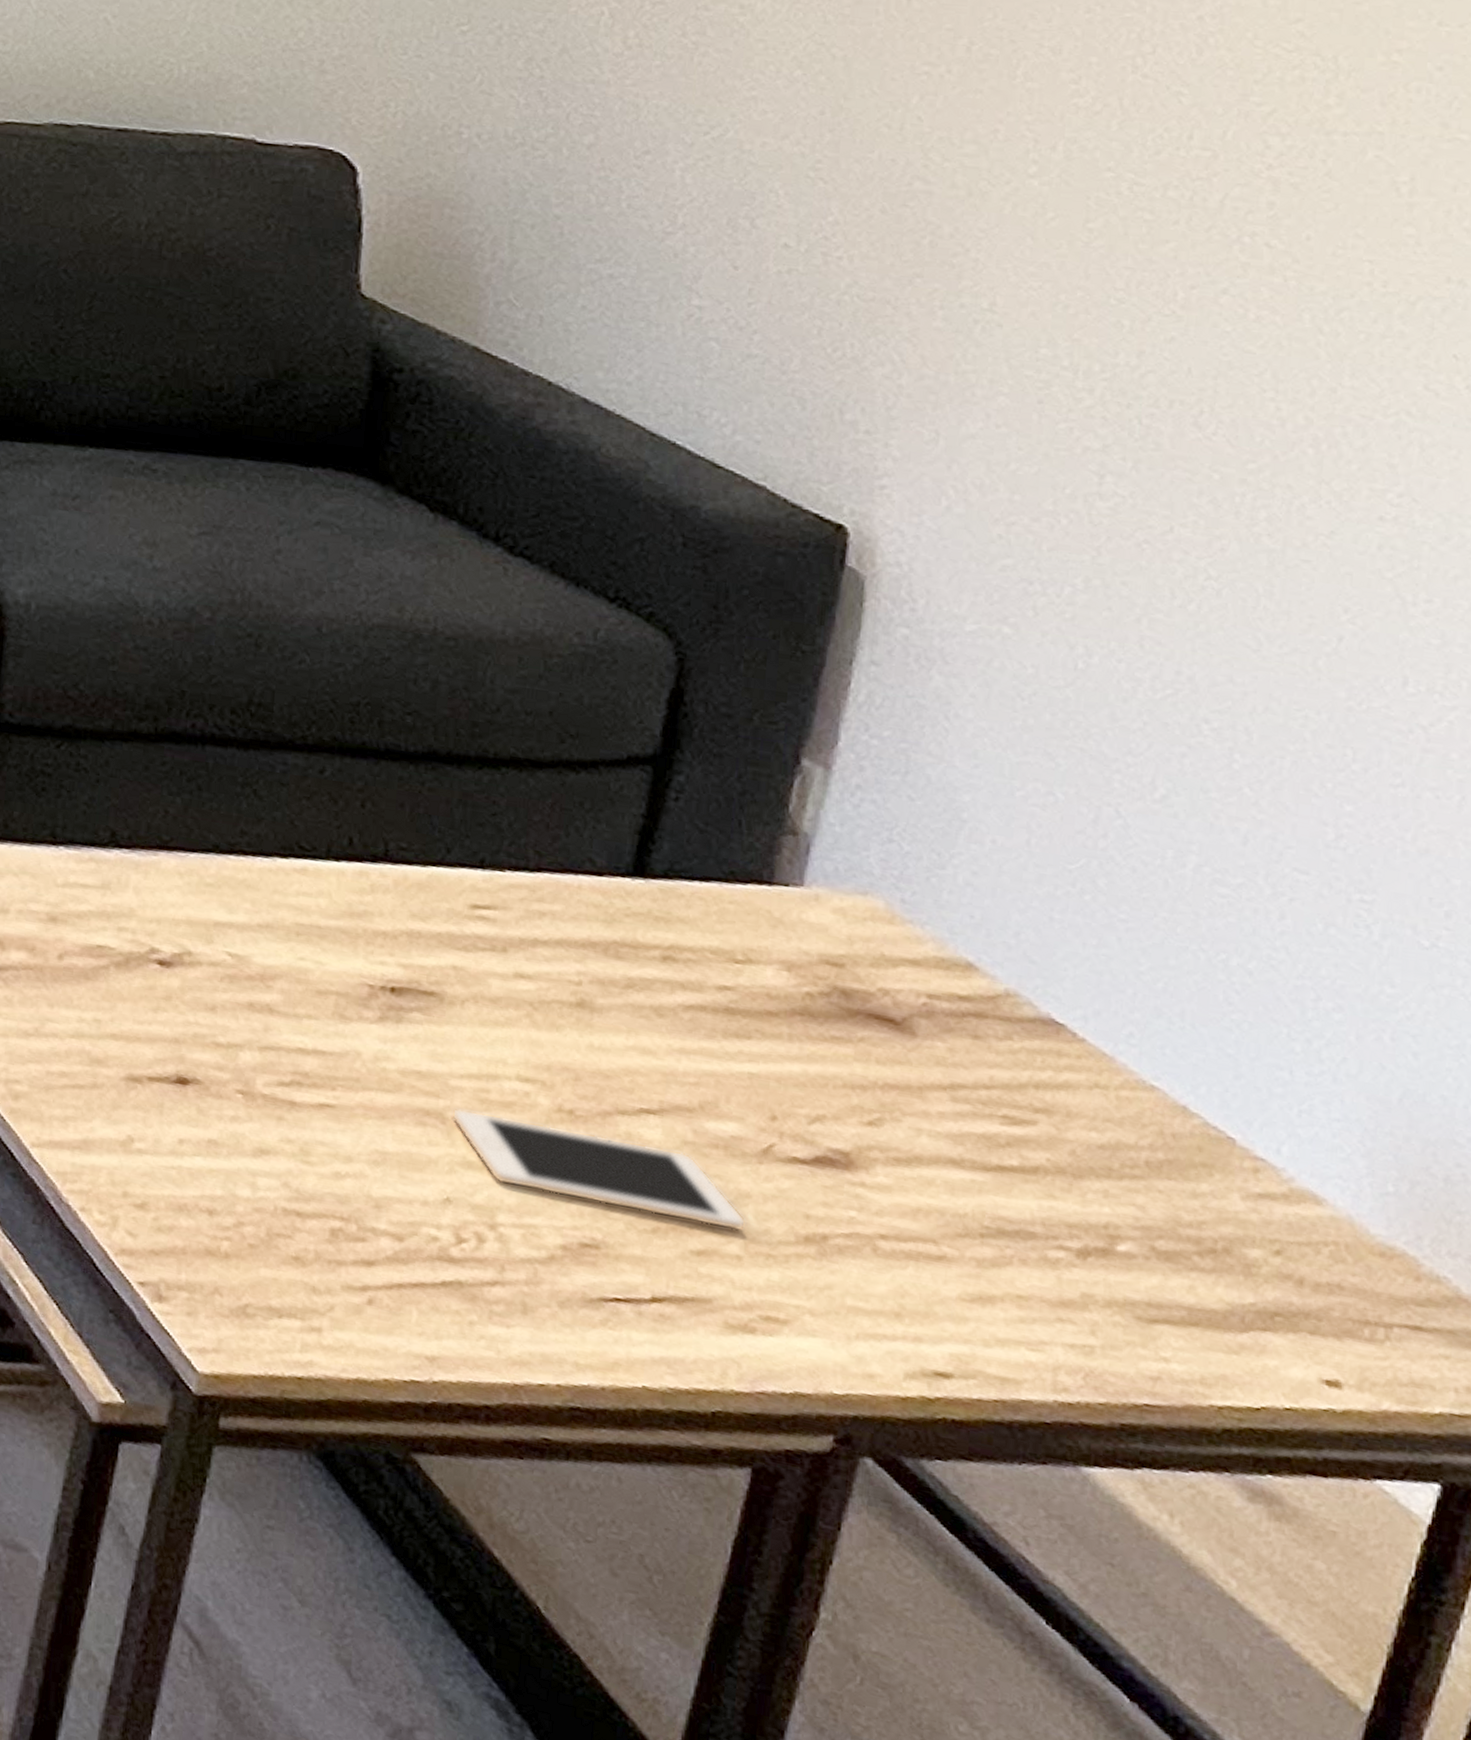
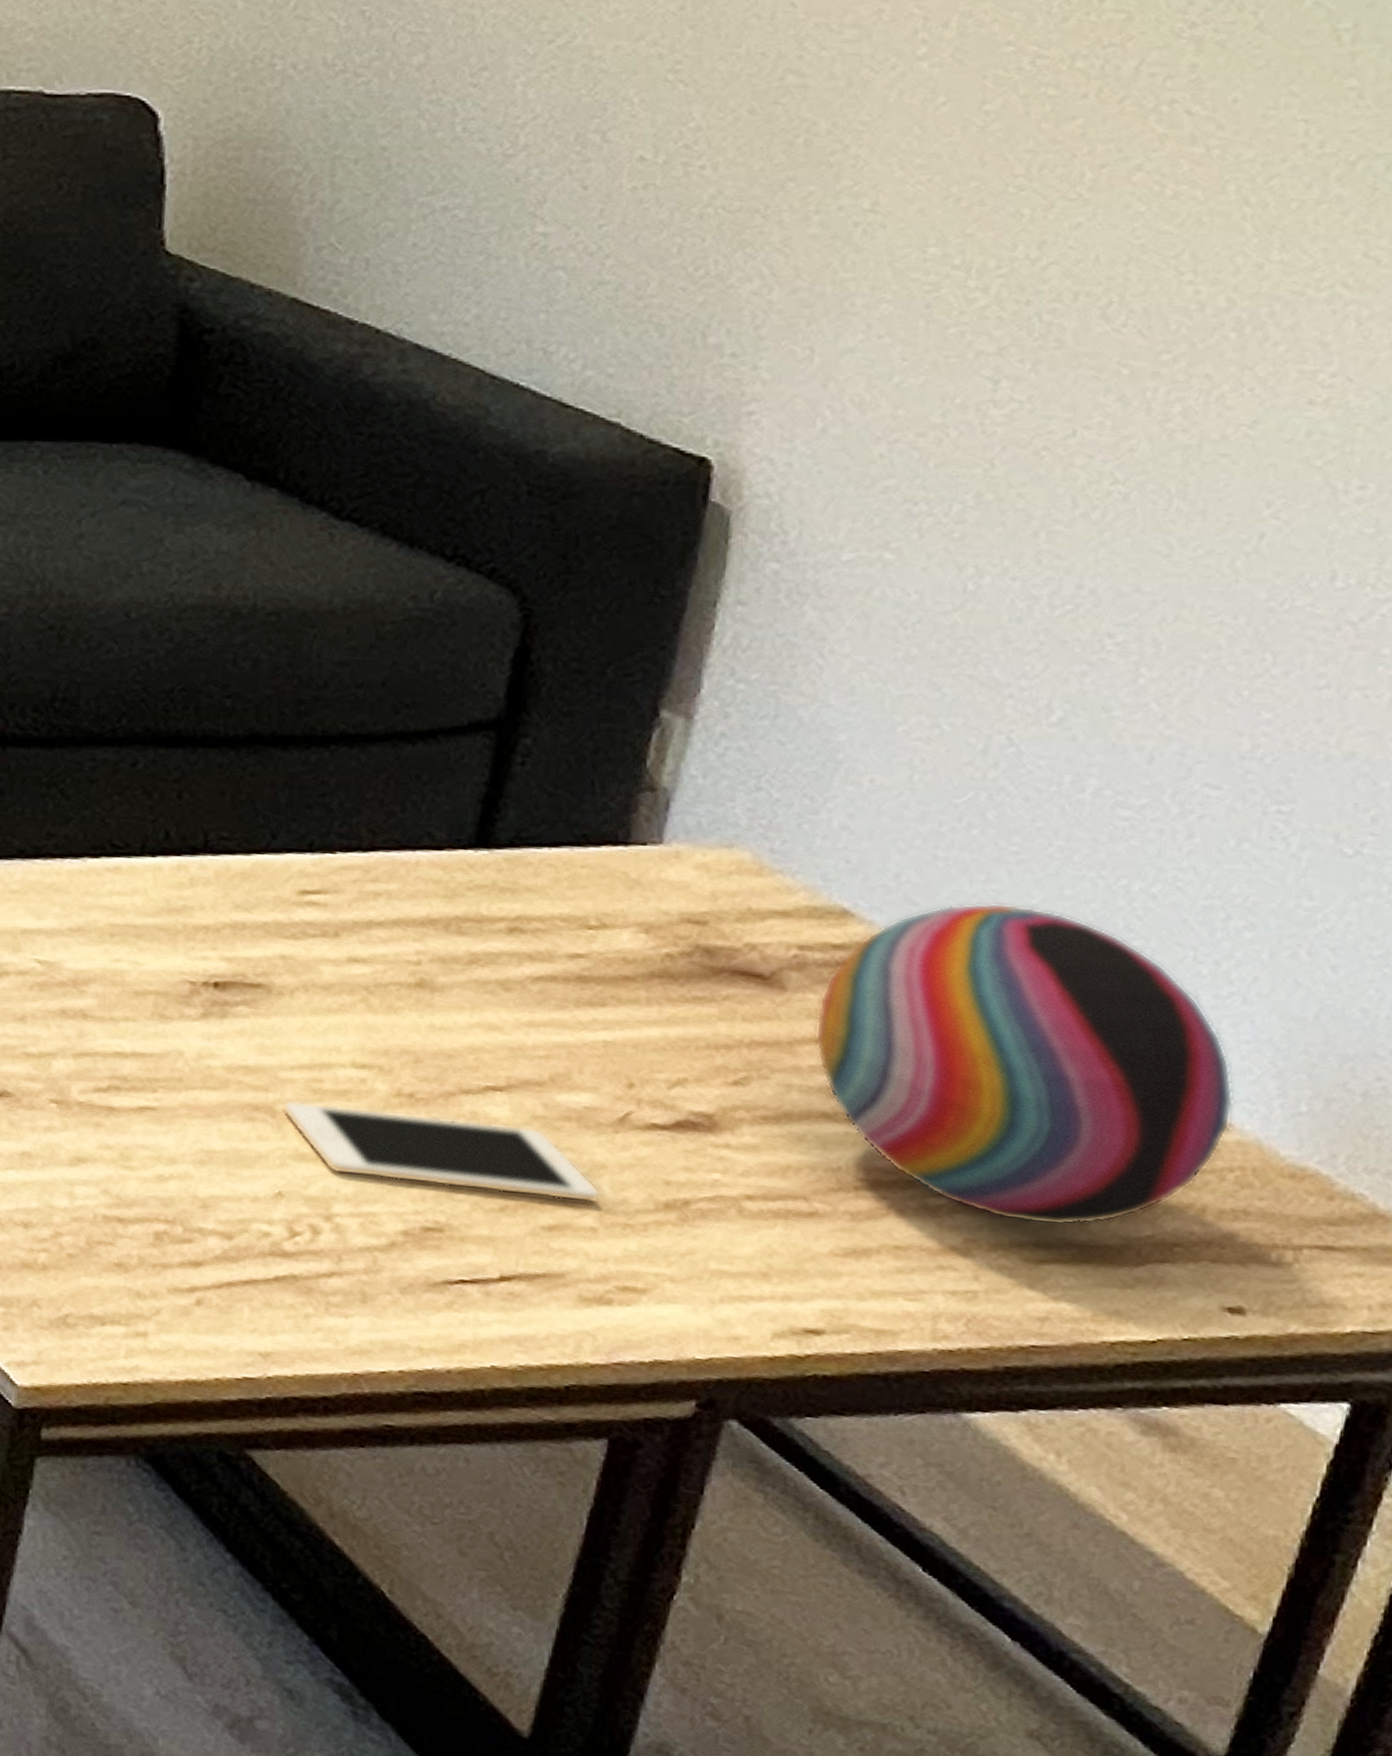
decorative ball: none [942,965,1327,1288] -> present [814,903,1234,1226]

